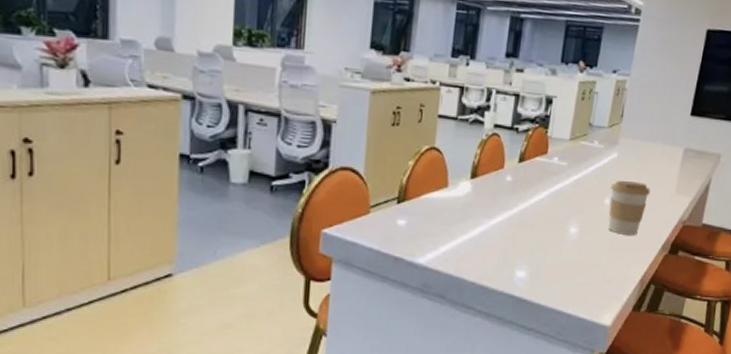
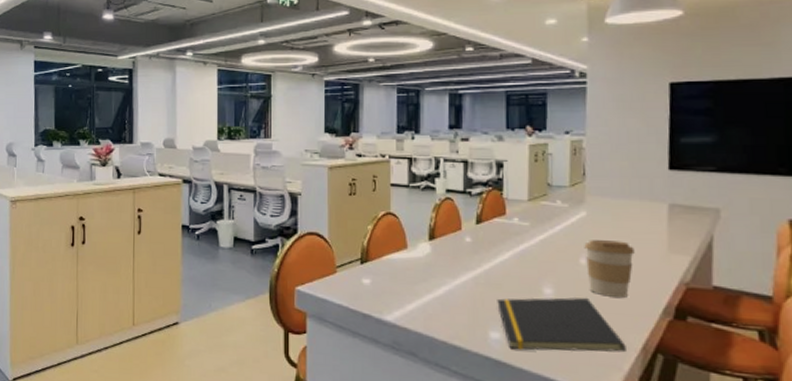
notepad: none [526,235,628,287] -> present [497,297,626,353]

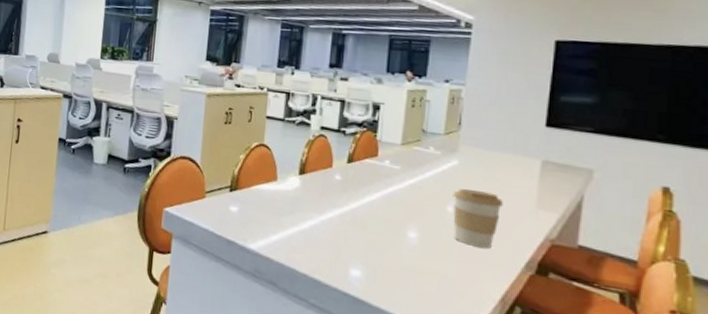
notepad: present [497,297,626,353] -> none [360,237,485,302]

